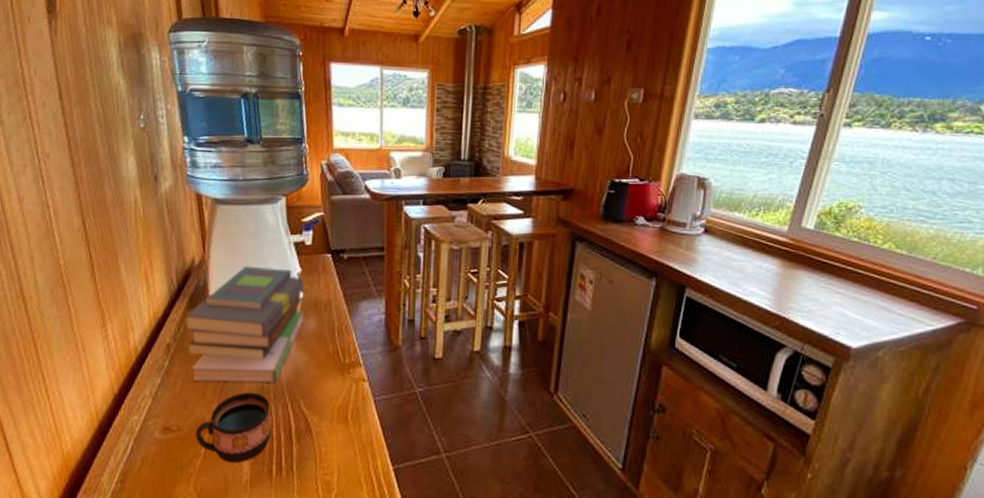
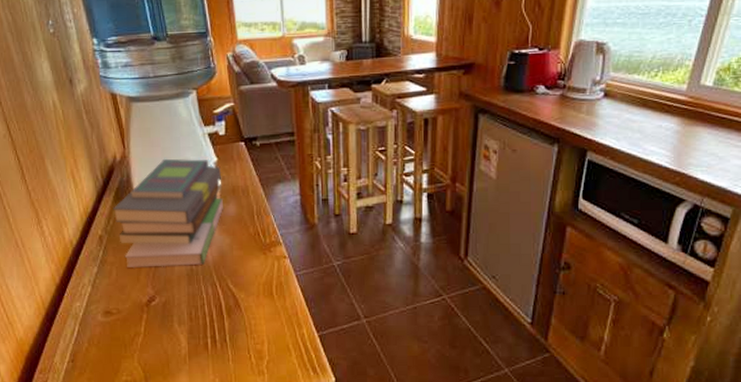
cup: present [196,392,272,464] -> none [135,275,204,339]

